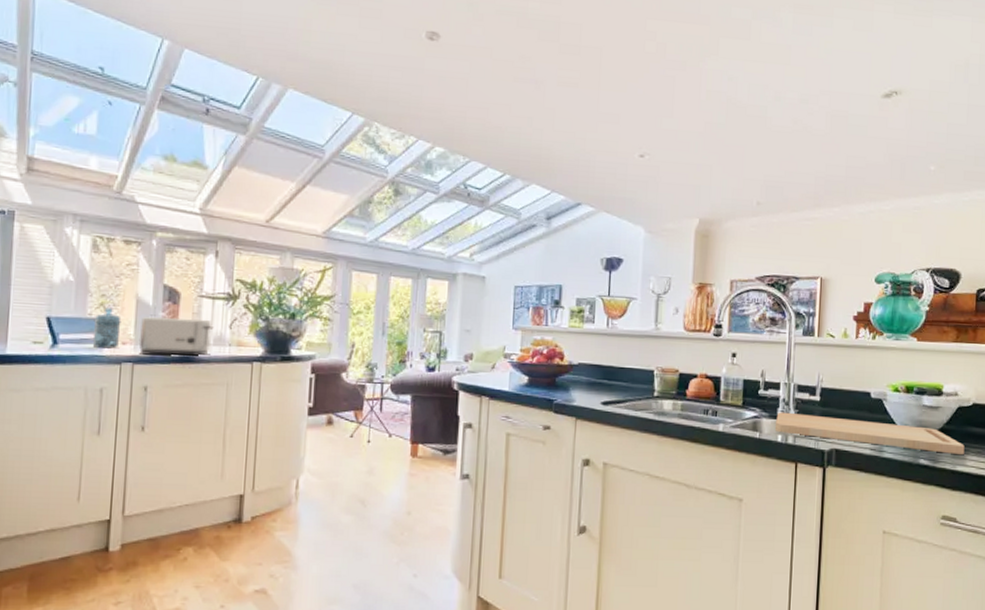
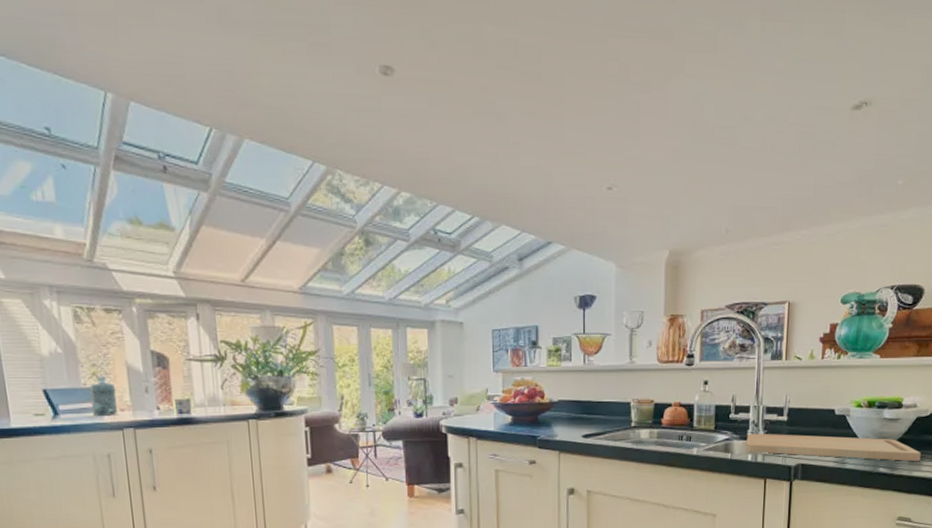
toaster: present [138,317,214,357] -> none [135,383,206,420]

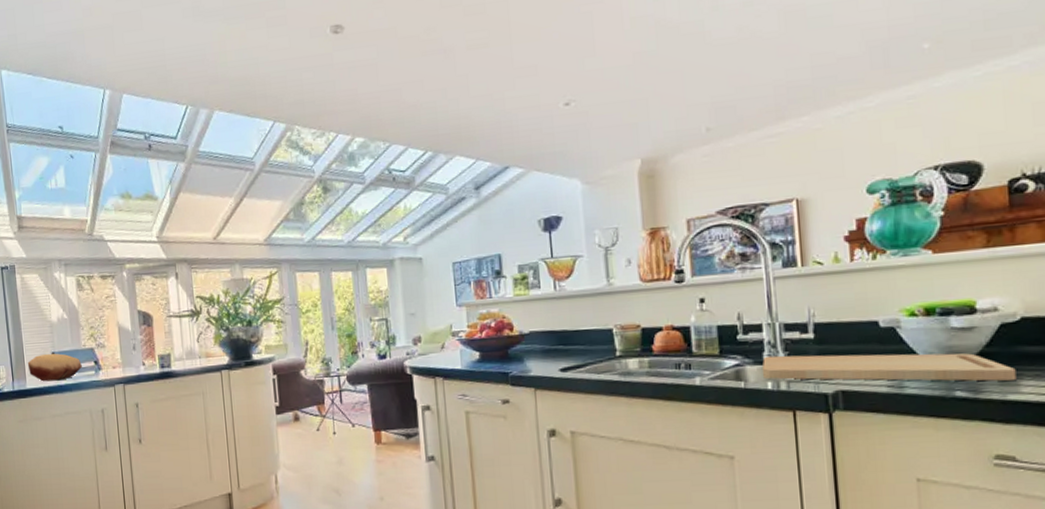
bread loaf: none [11,390,84,421] -> present [27,353,83,382]
canister: present [89,377,117,416] -> none [88,337,110,374]

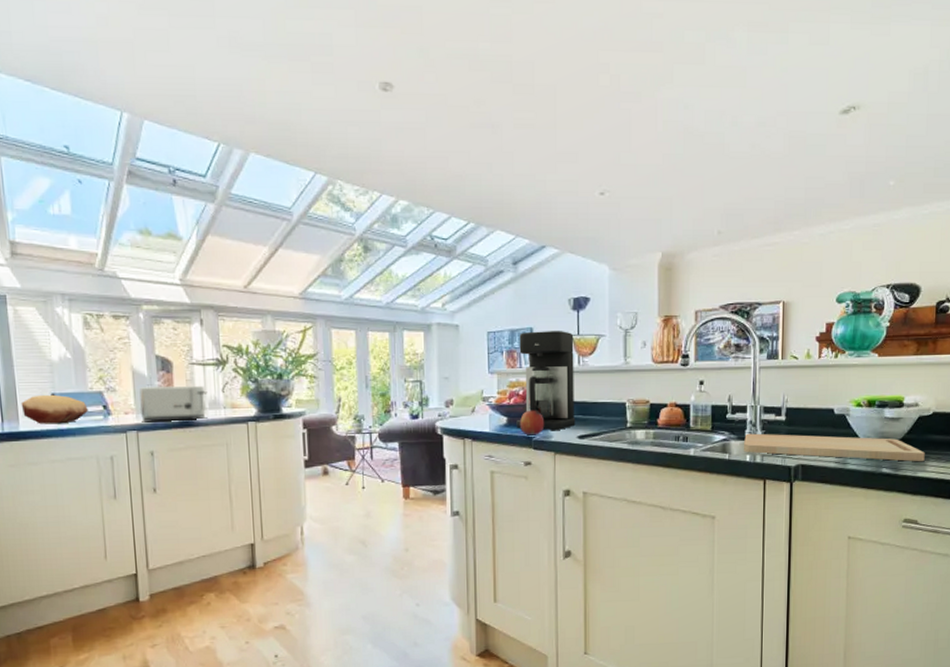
toaster: none [125,337,184,375] -> present [139,386,208,422]
coffee maker: none [487,255,556,365] -> present [516,331,576,431]
fruit: none [494,343,522,371] -> present [520,411,545,436]

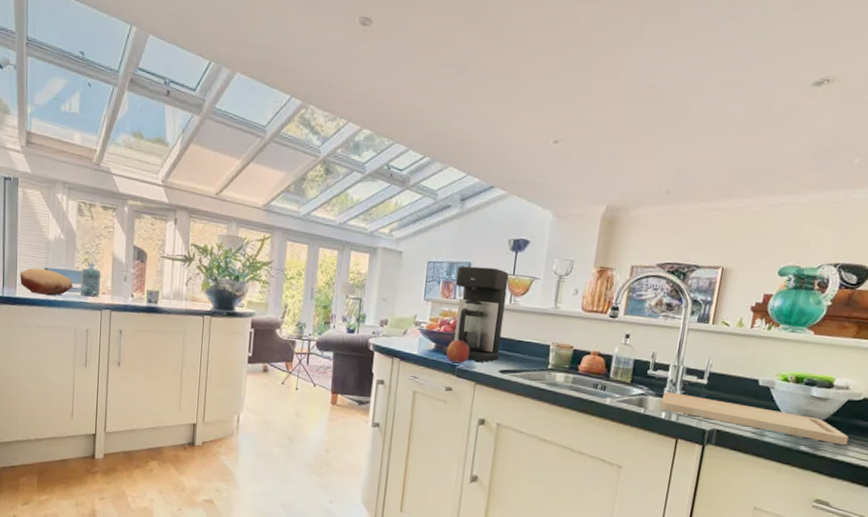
canister: none [95,381,122,419] -> present [79,263,101,297]
toaster: present [139,386,208,422] -> none [114,272,173,308]

